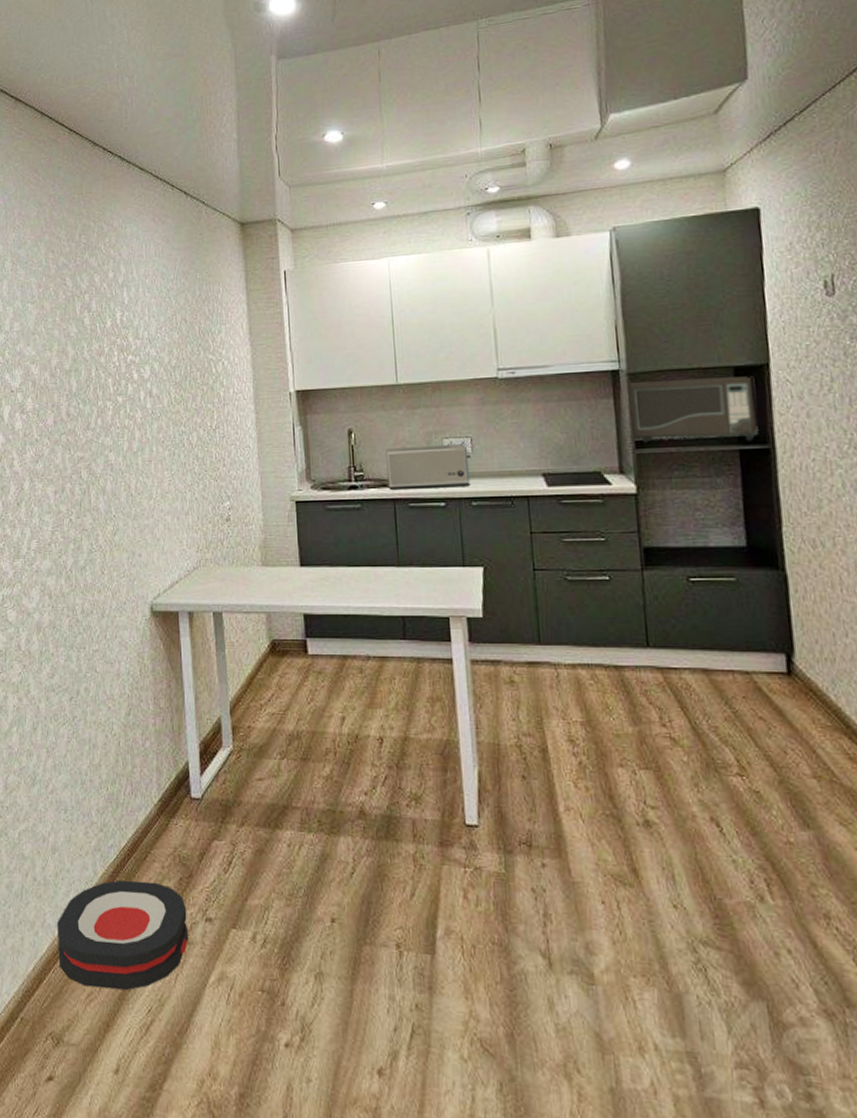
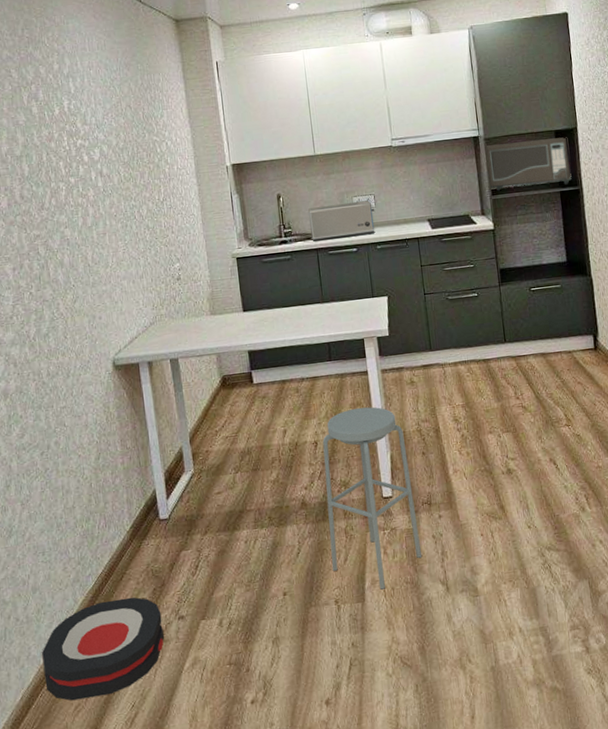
stool: none [390,703,517,944] -> present [322,407,423,590]

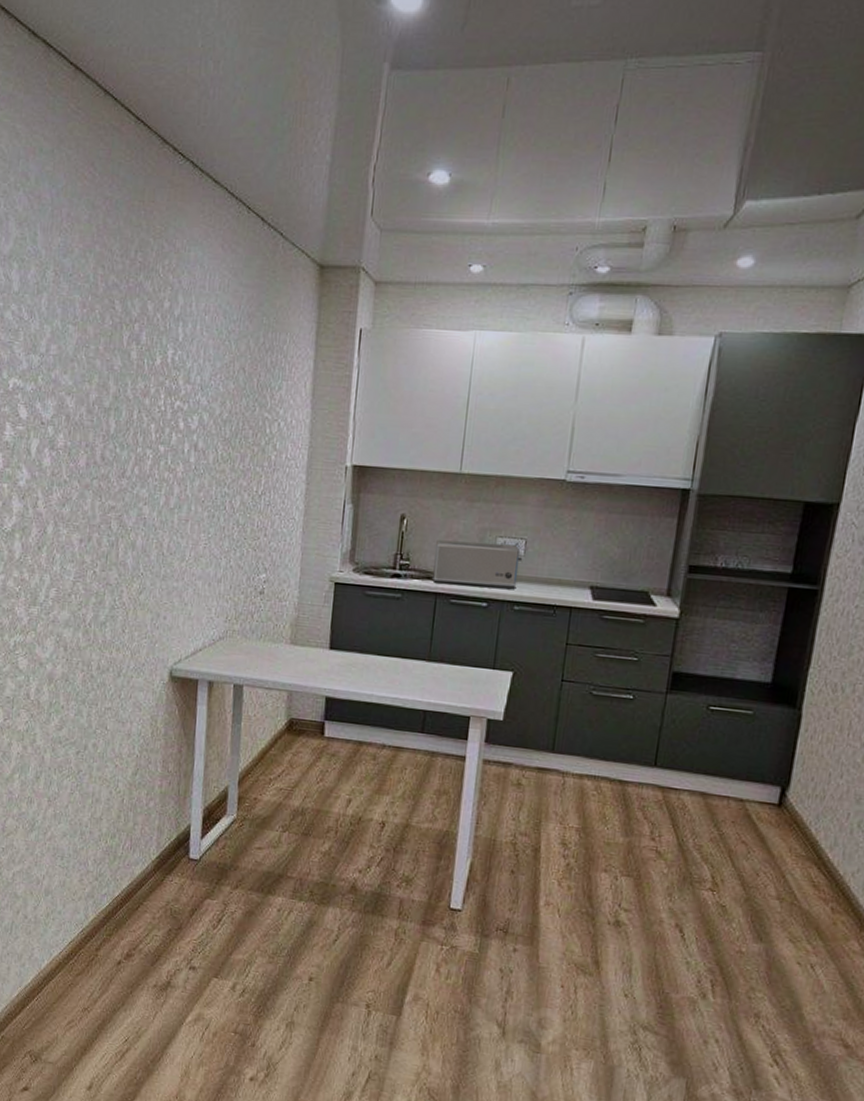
robot vacuum: present [42,597,164,701] -> none [42,925,173,1022]
stool: present [322,407,423,590] -> none [370,796,494,1010]
microwave: present [484,137,572,191] -> none [686,504,822,580]

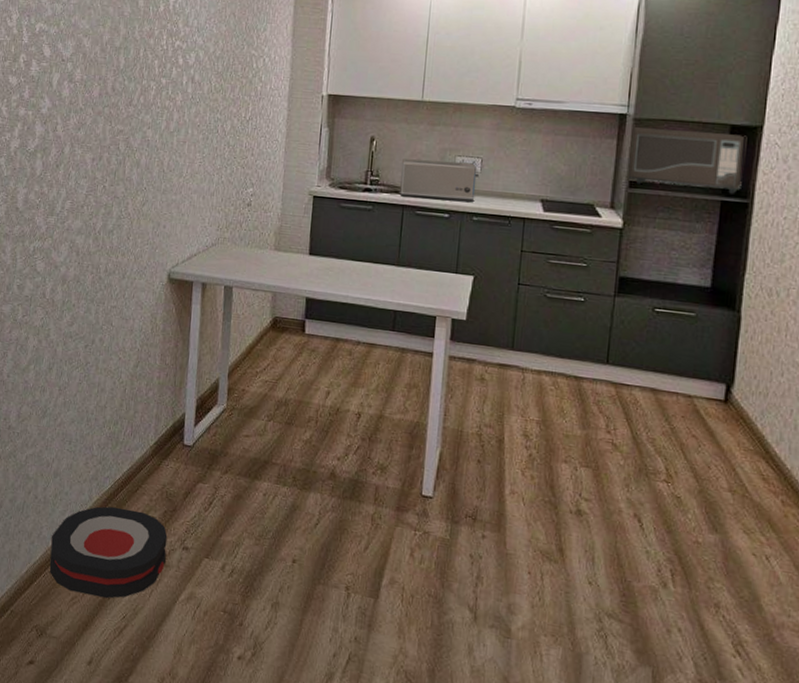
robot vacuum: none [42,925,173,1022] -> present [49,506,168,599]
microwave: none [686,504,822,580] -> present [626,127,747,194]

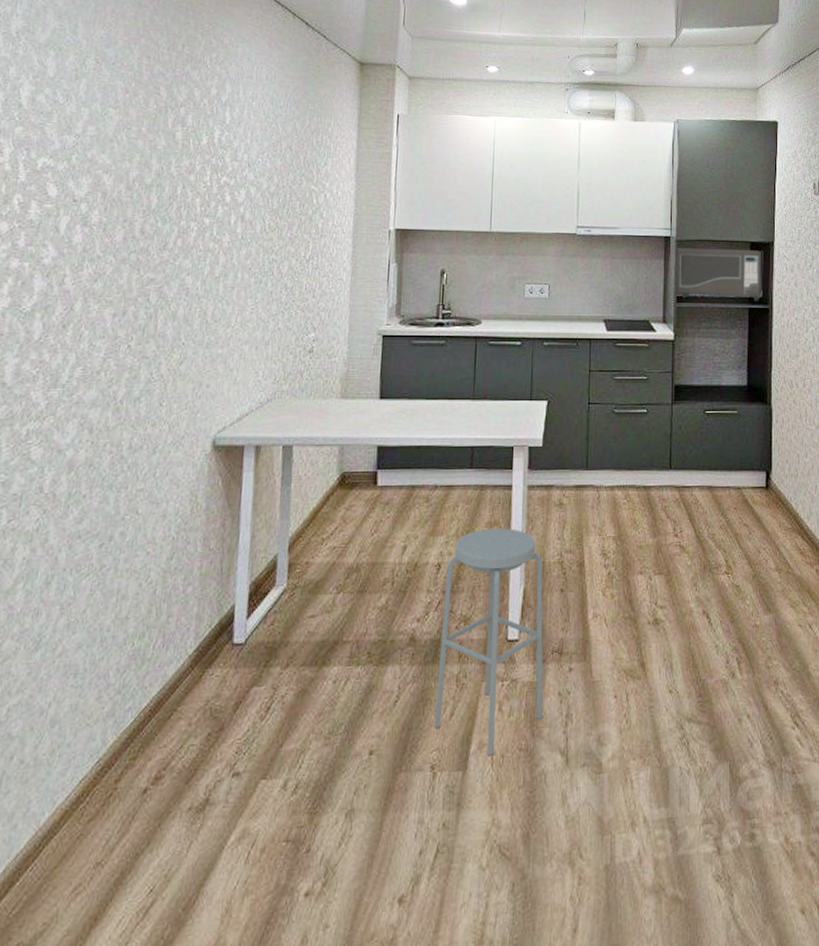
robot vacuum: present [49,506,168,599] -> none [39,742,212,879]
stool: none [349,389,461,594] -> present [433,527,544,756]
toaster: present [398,158,478,203] -> none [471,289,547,329]

